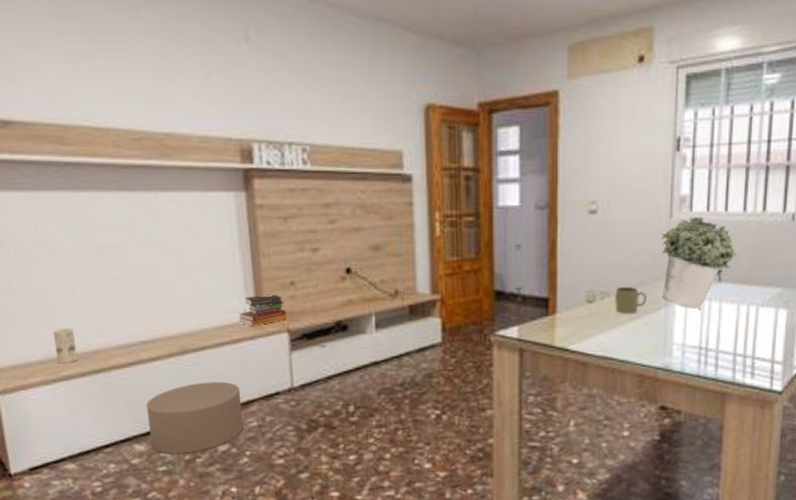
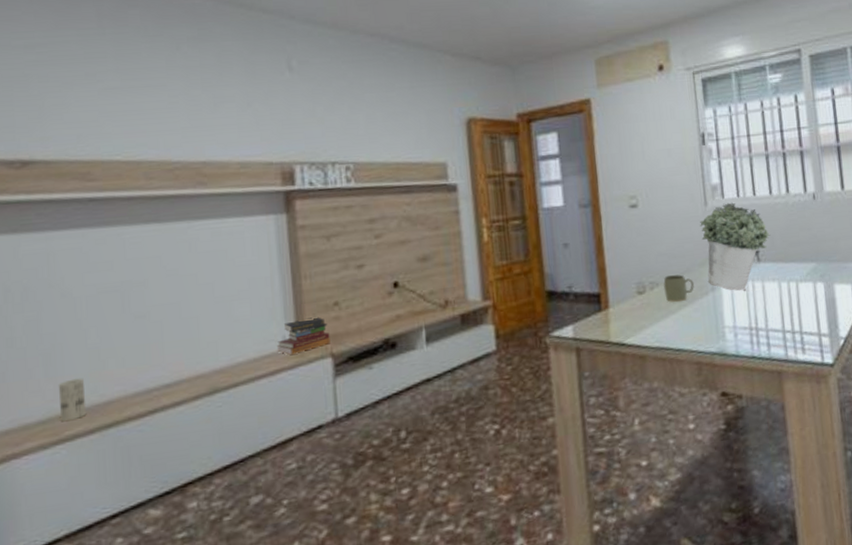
pouf: present [146,382,244,454] -> none [165,420,281,517]

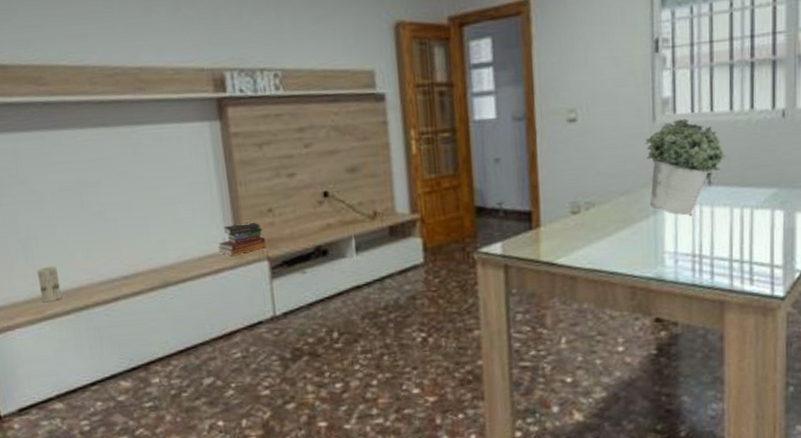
mug: present [663,274,694,303] -> none [600,195,634,225]

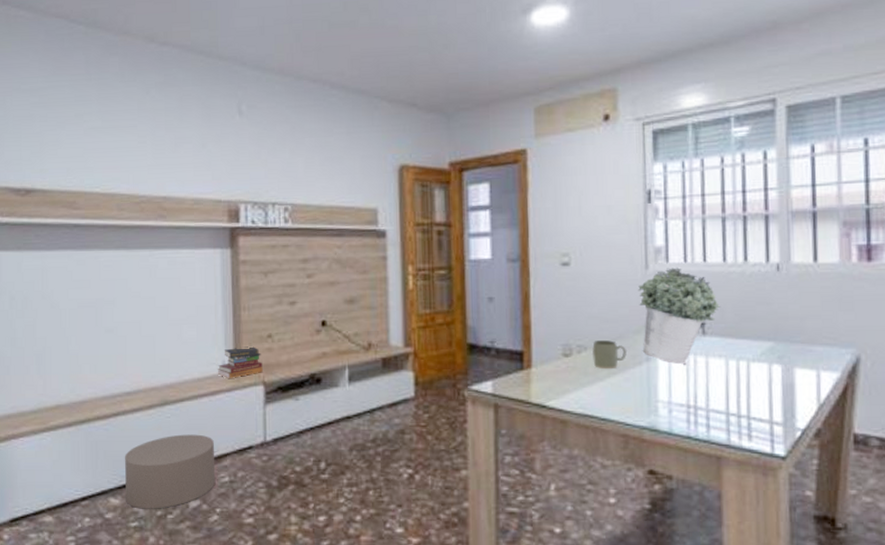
candle: present [36,266,63,303] -> none [46,378,67,414]
pouf: none [130,313,228,390] -> present [124,434,216,509]
mug: none [600,195,634,225] -> present [592,340,626,370]

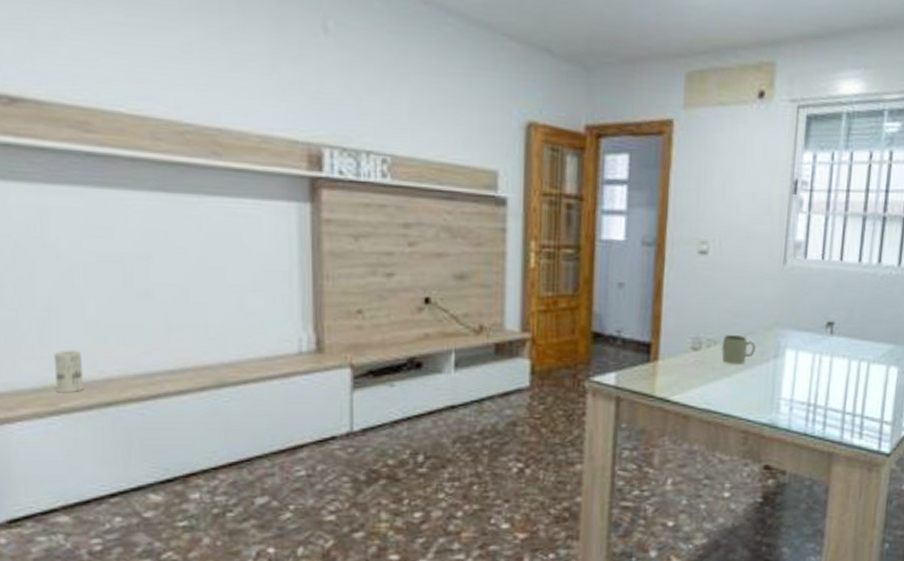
candle: none [46,378,67,414] -> present [53,350,85,393]
pouf: present [124,434,216,509] -> none [167,422,289,507]
books: present [217,346,263,379] -> none [291,322,350,360]
potted plant: present [637,267,721,365] -> none [771,264,851,364]

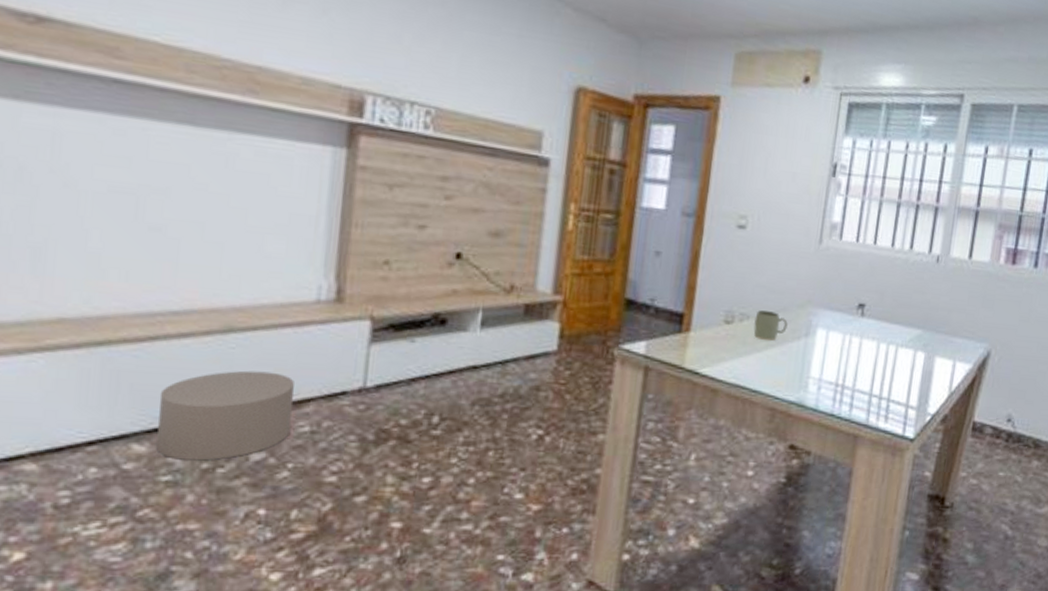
candle: present [53,350,85,393] -> none [43,282,77,329]
pouf: none [167,422,289,507] -> present [156,370,294,461]

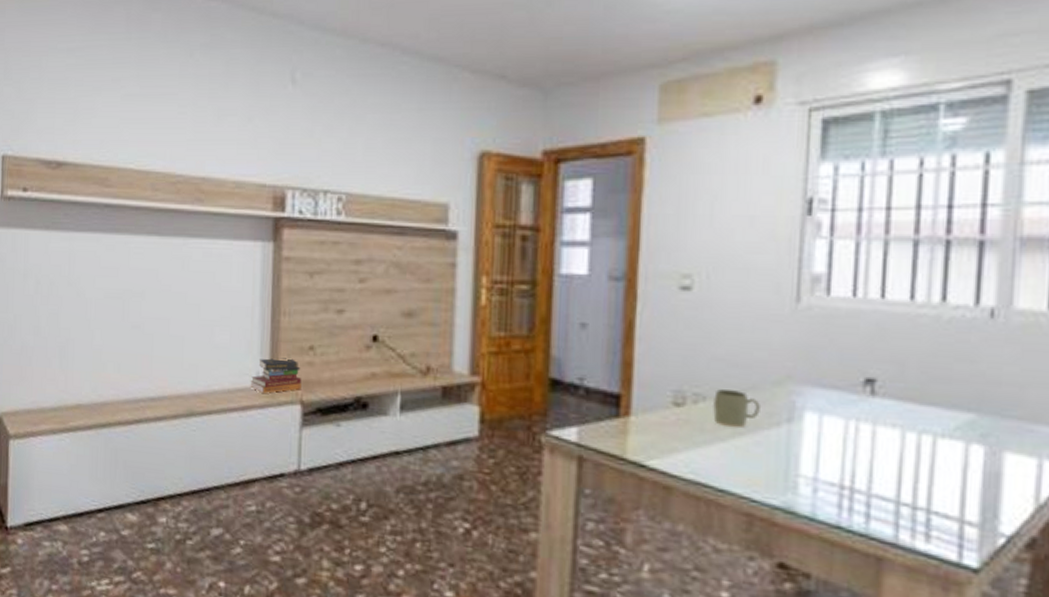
pouf: present [156,370,294,461] -> none [144,451,242,533]
books: none [309,271,373,309] -> present [250,358,302,394]

